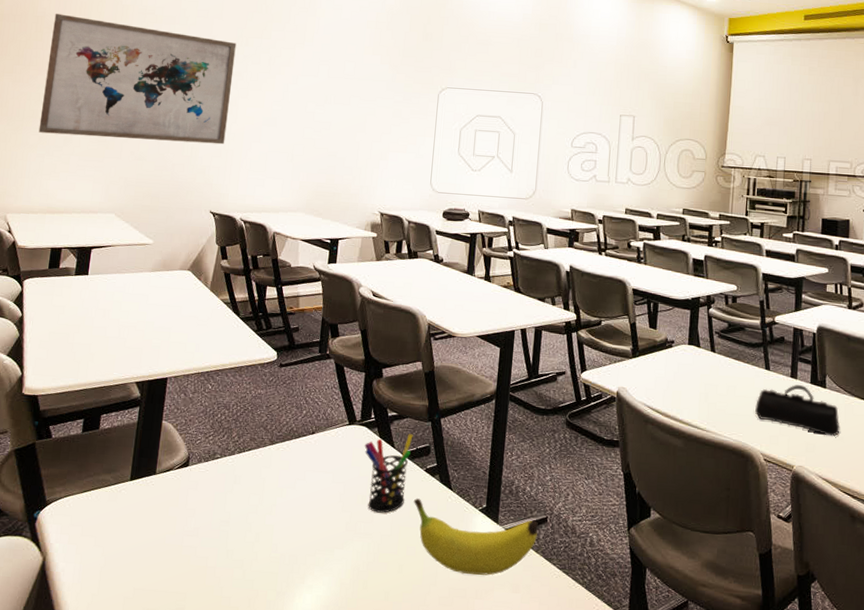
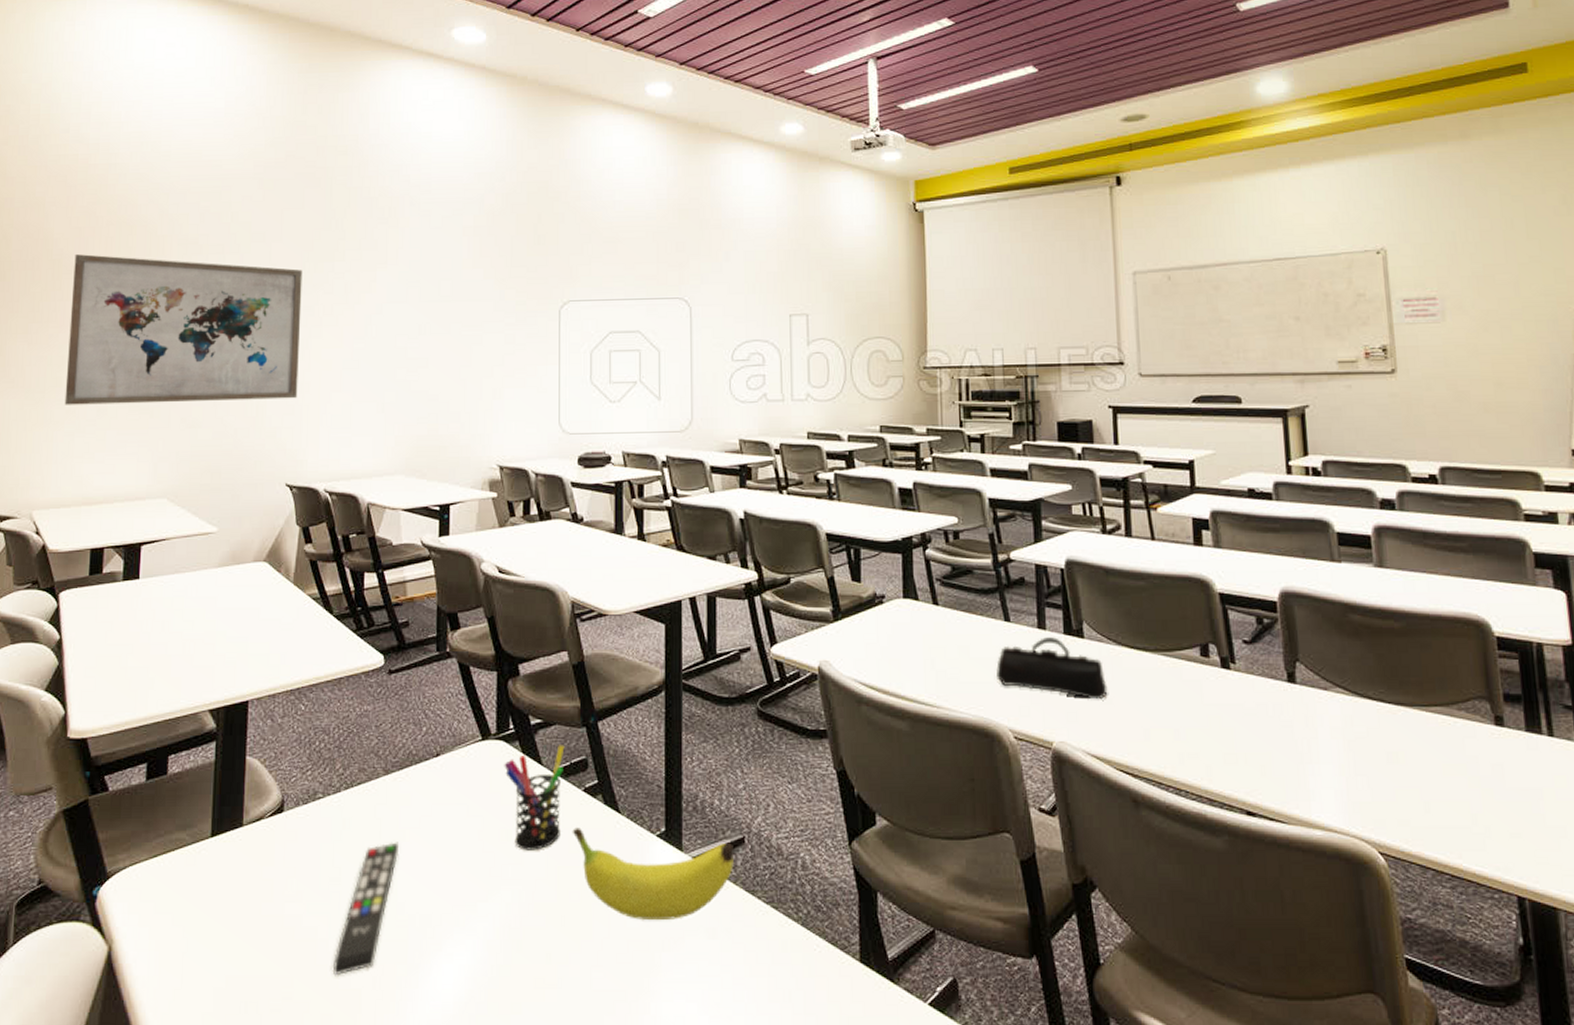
remote control: none [217,496,278,596] -> present [332,842,400,976]

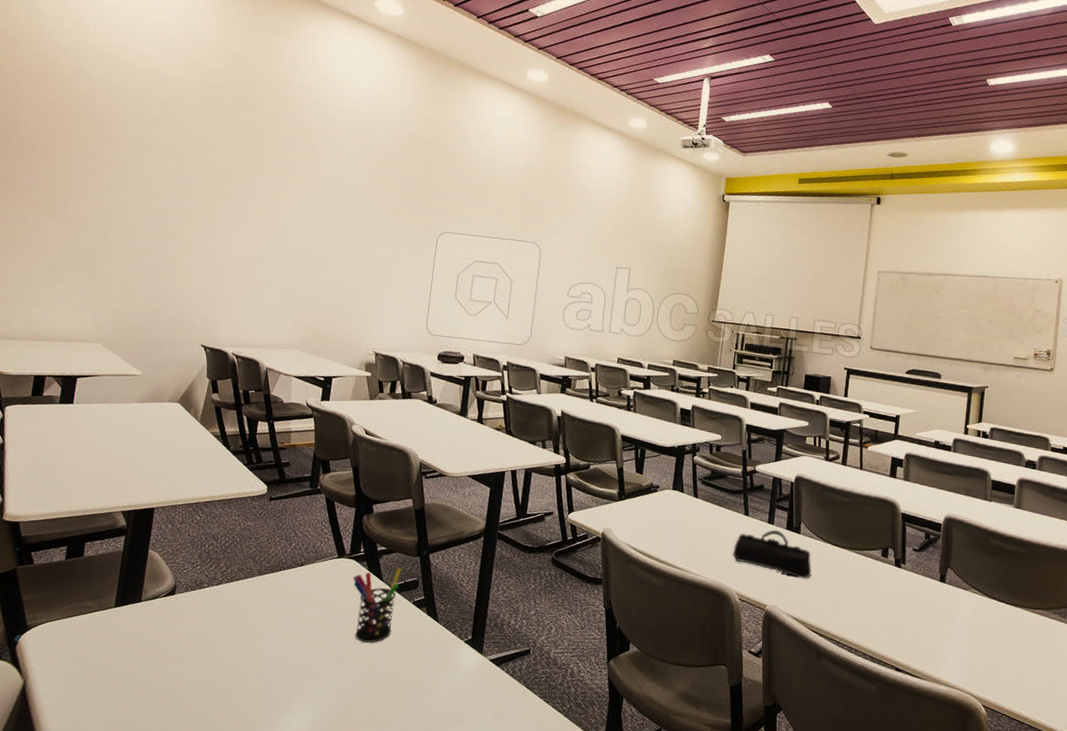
wall art: present [64,254,303,405] -> none [21,137,232,279]
remote control: present [332,842,400,976] -> none [202,625,265,719]
fruit: present [572,828,734,921] -> none [400,629,521,703]

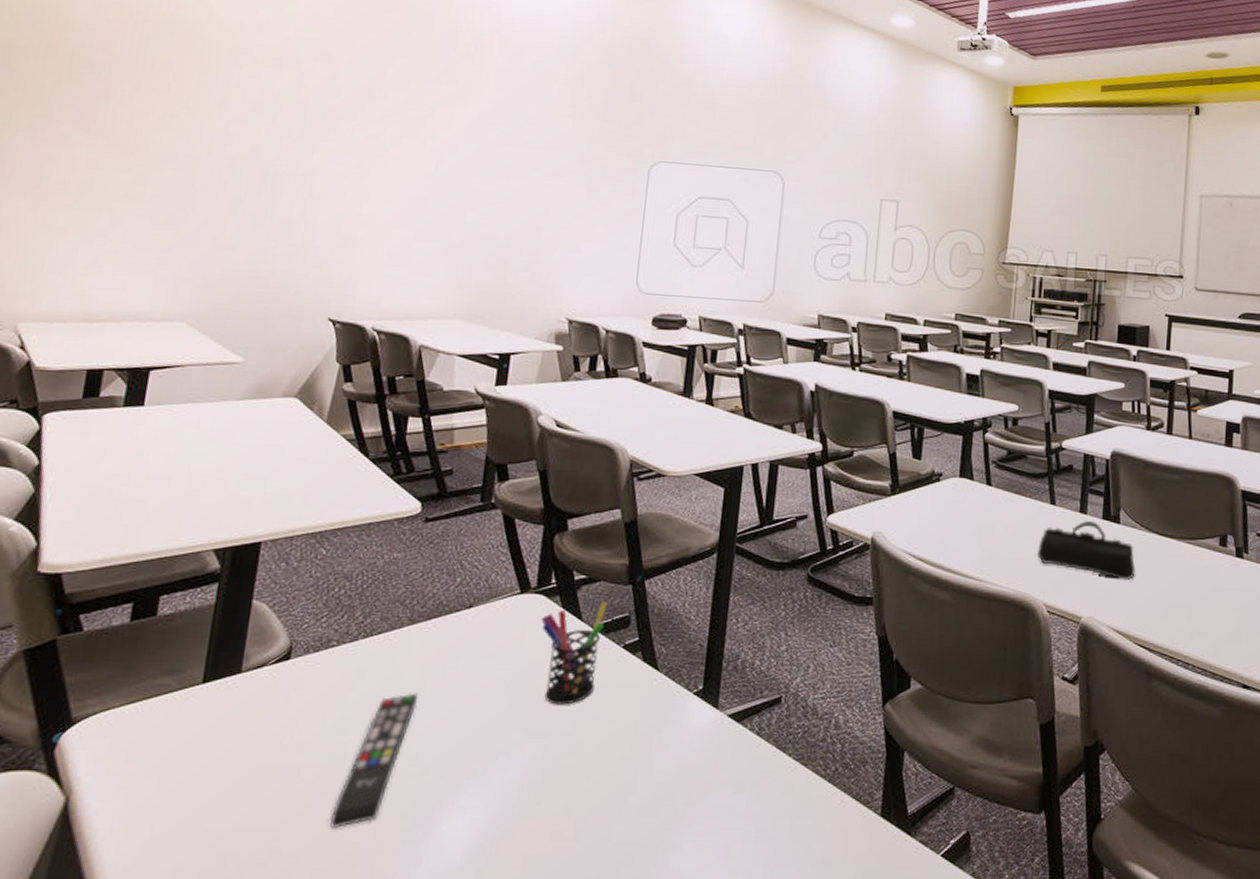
remote control: none [202,625,265,719] -> present [329,693,419,829]

